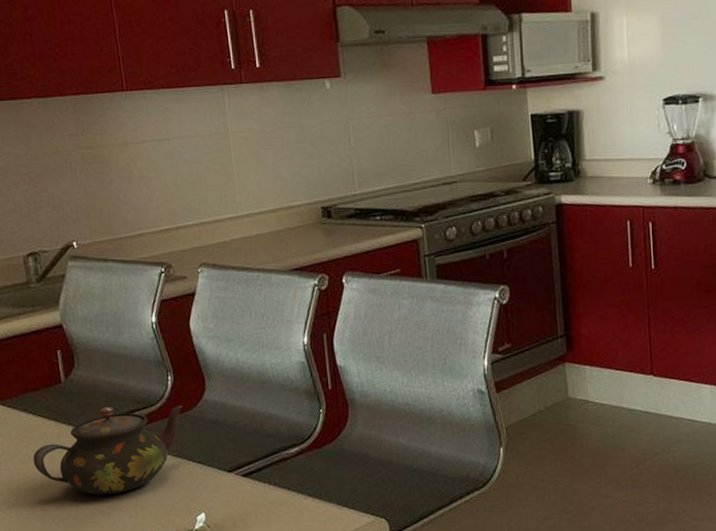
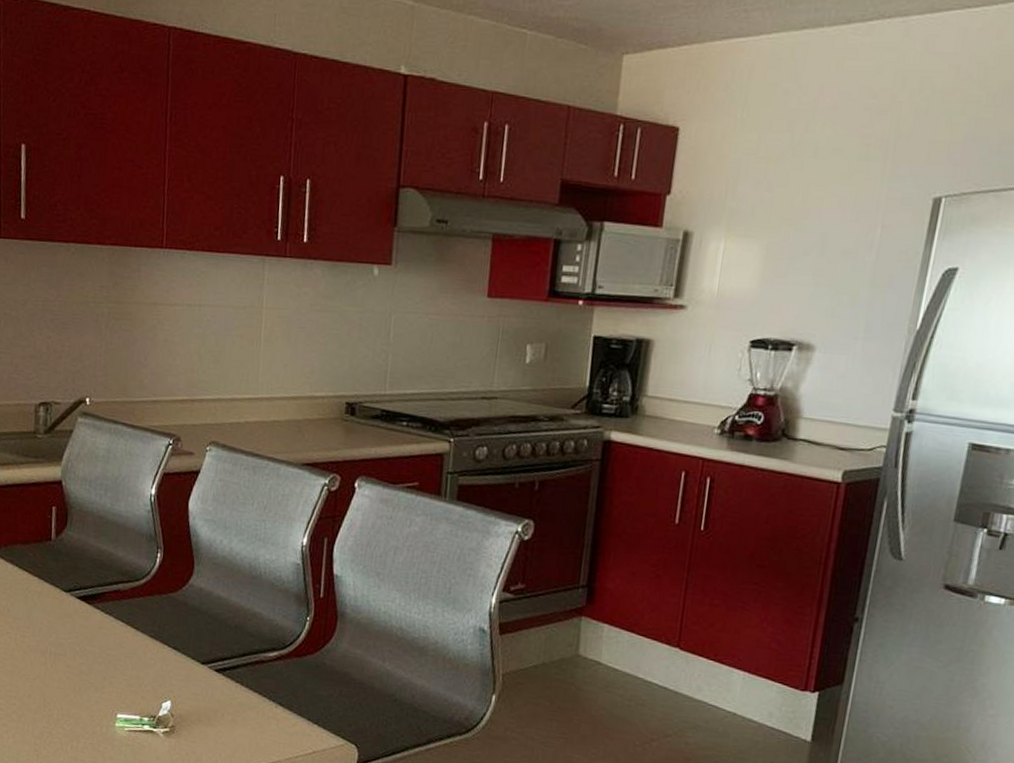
teapot: present [33,405,183,496] -> none [11,573,168,664]

